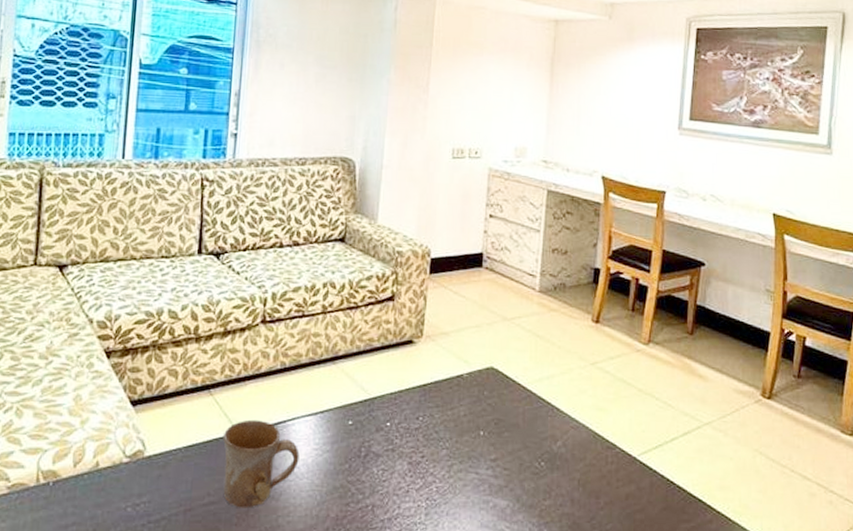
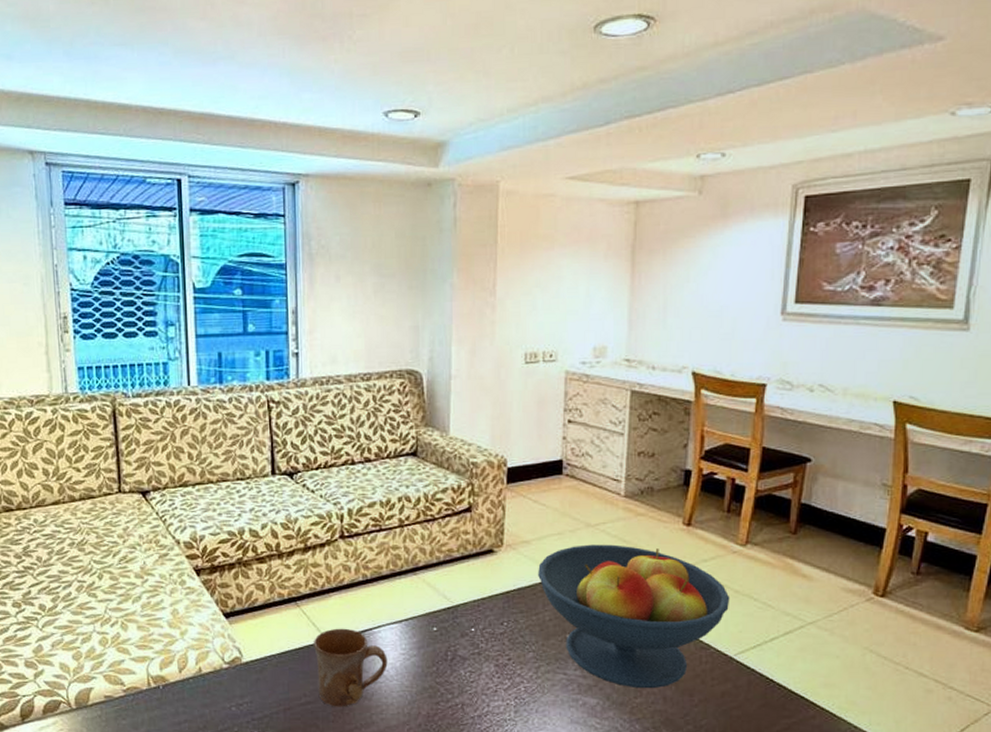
fruit bowl: none [455,338,634,490] -> present [538,544,730,689]

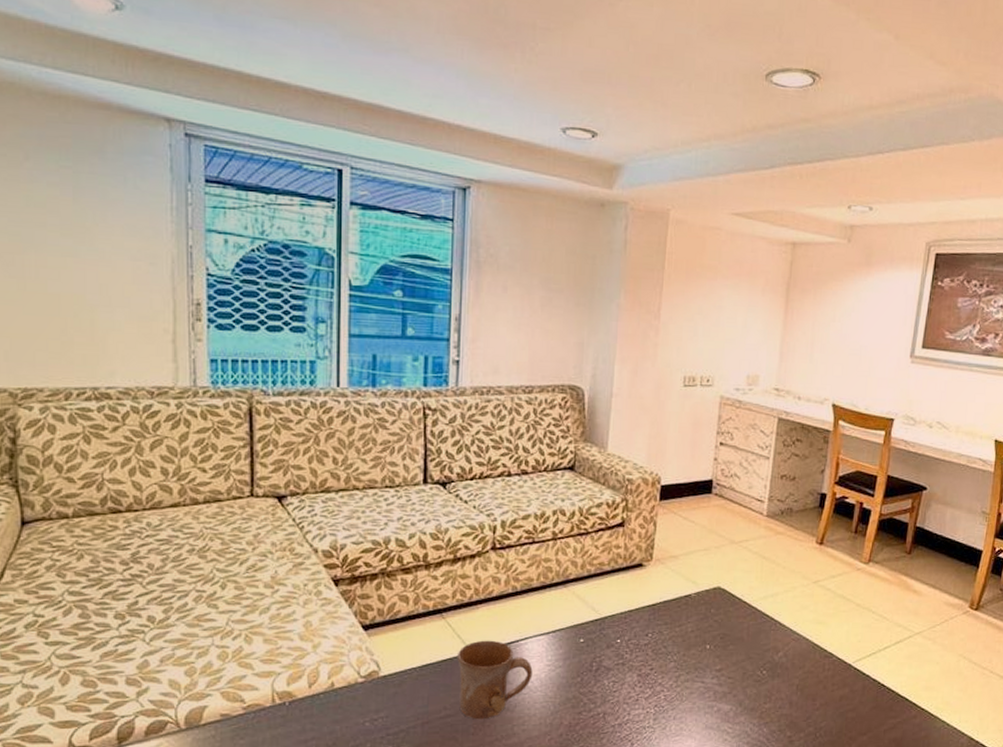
fruit bowl: present [538,544,730,689] -> none [684,560,853,695]

